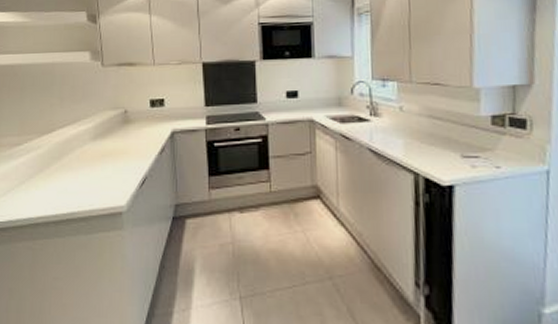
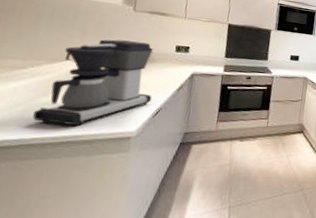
coffee maker: none [35,101,136,203] -> present [32,39,153,127]

